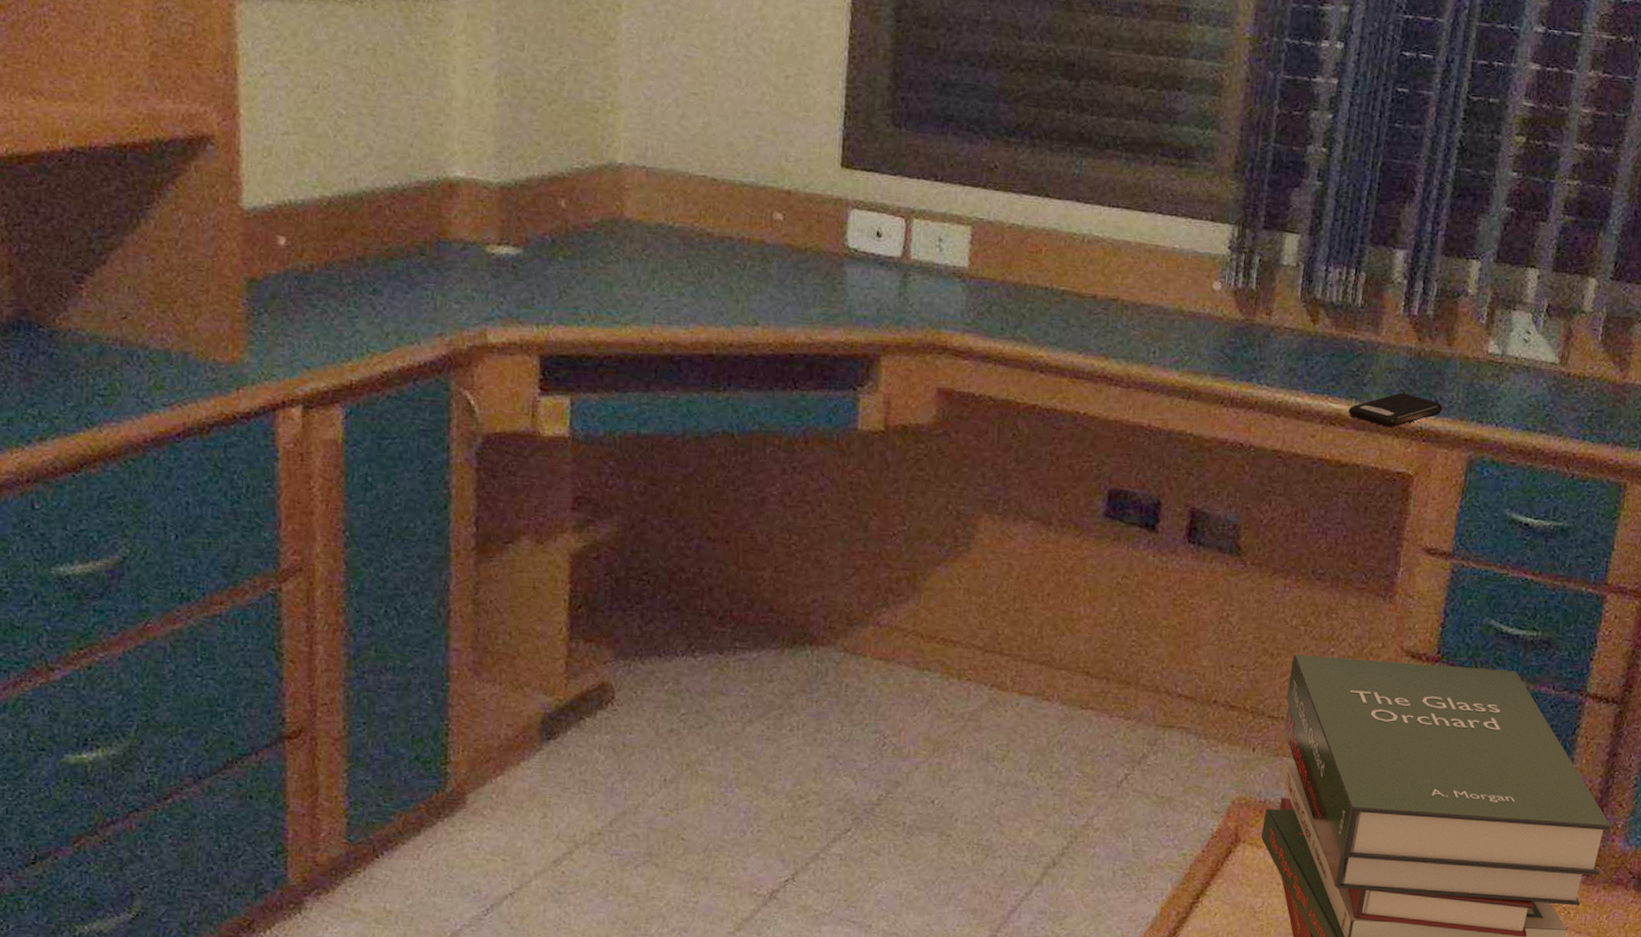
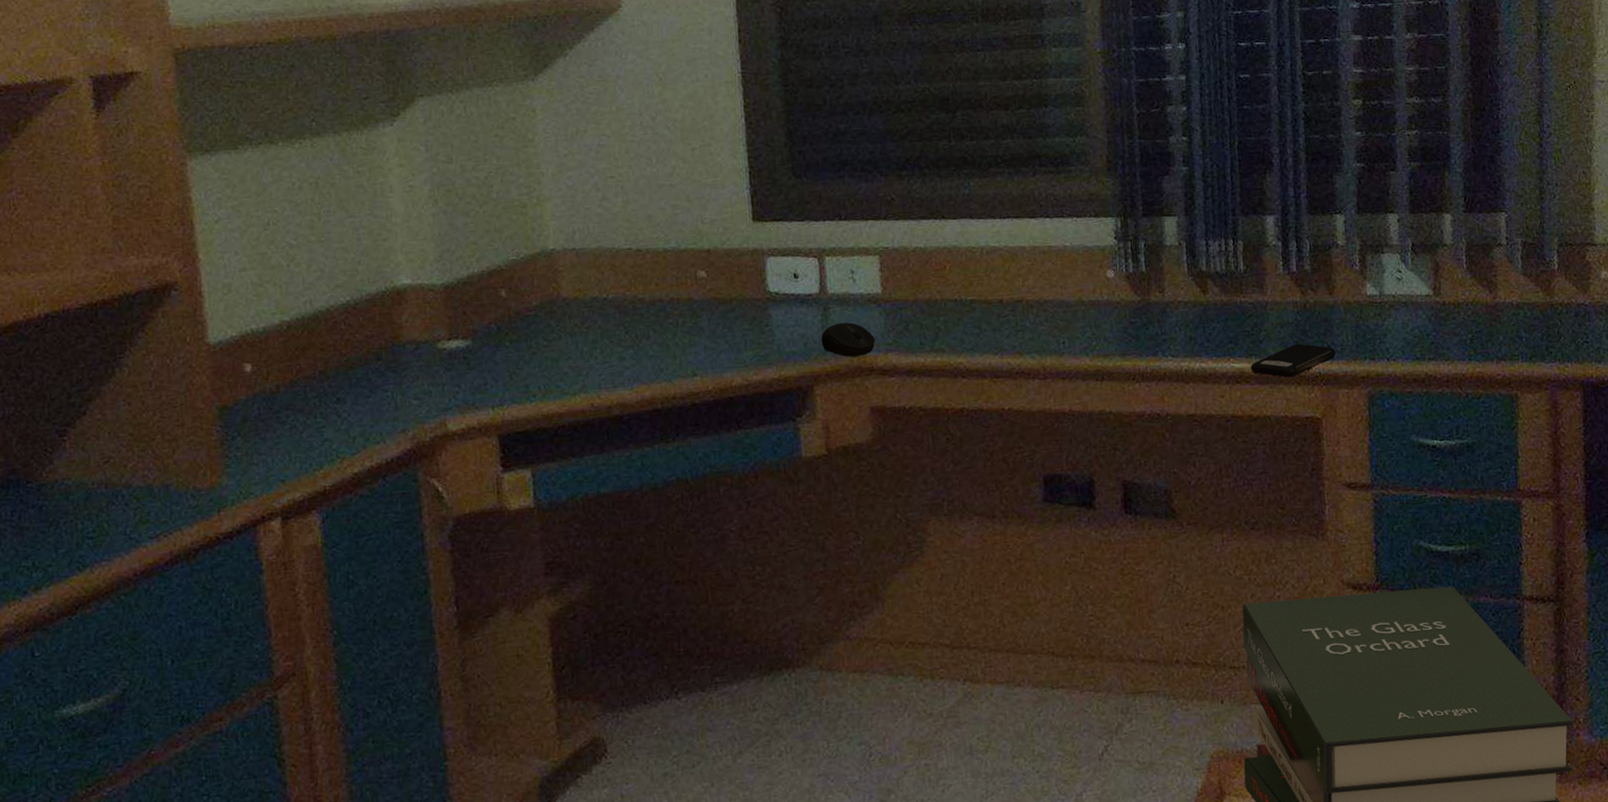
computer mouse: none [895,292,954,332] -> present [821,322,876,357]

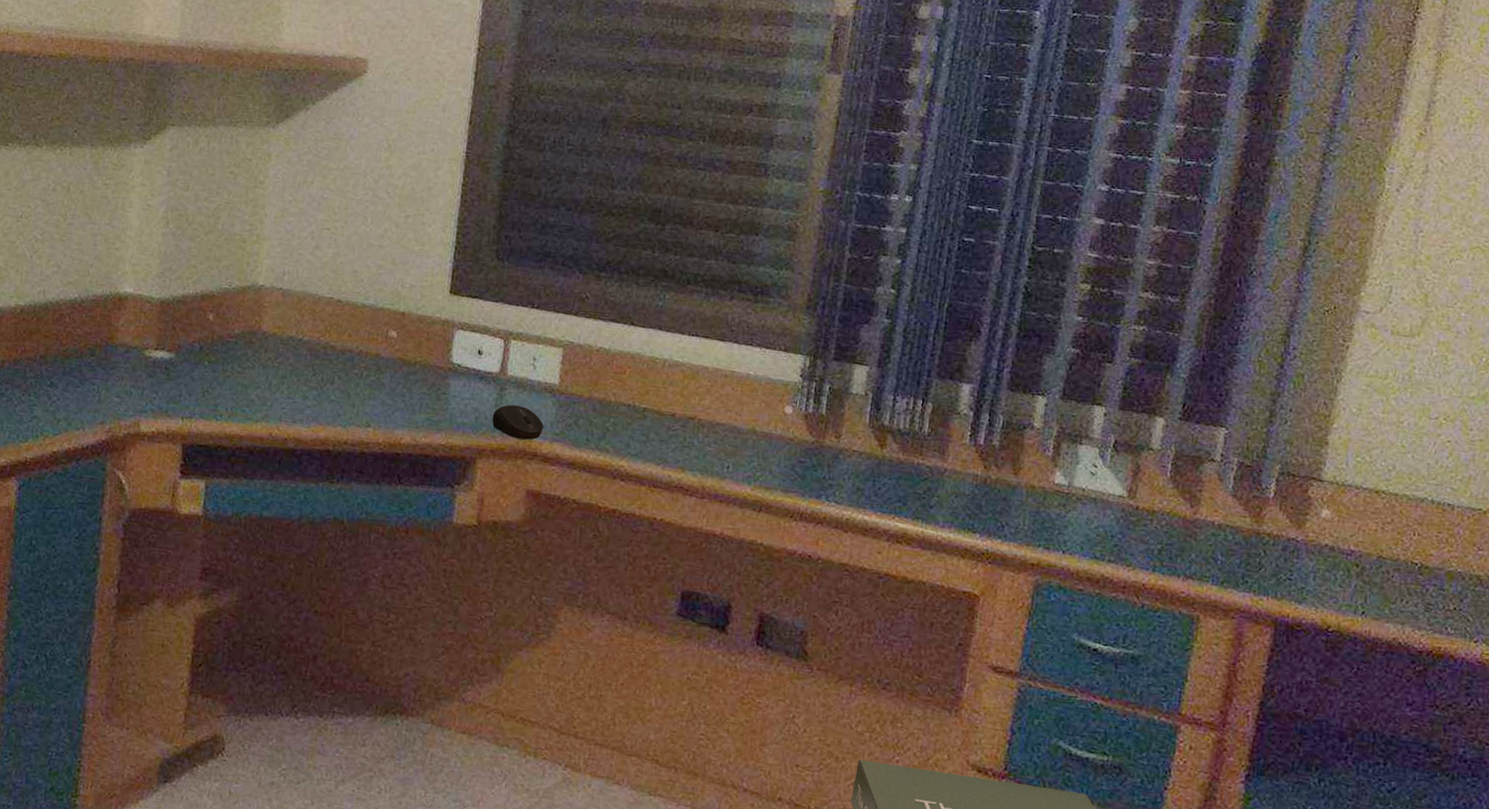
phone: present [1250,343,1336,378] -> none [914,516,1009,549]

